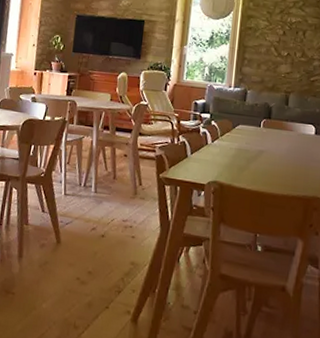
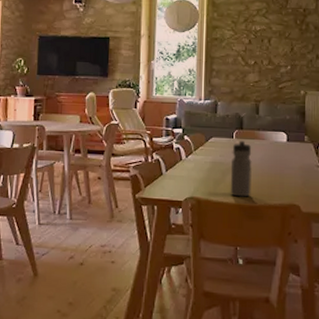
water bottle: none [253,129,279,186] -> present [230,140,252,197]

